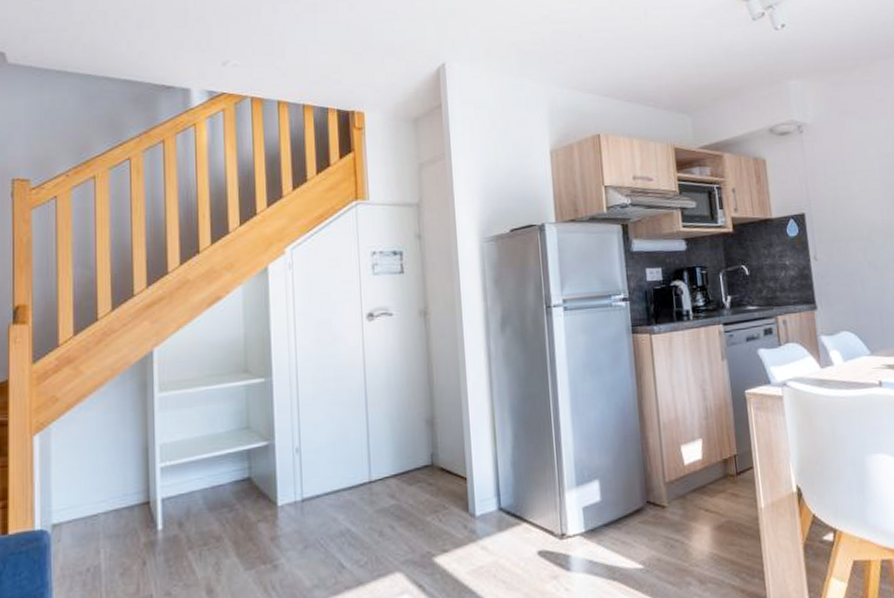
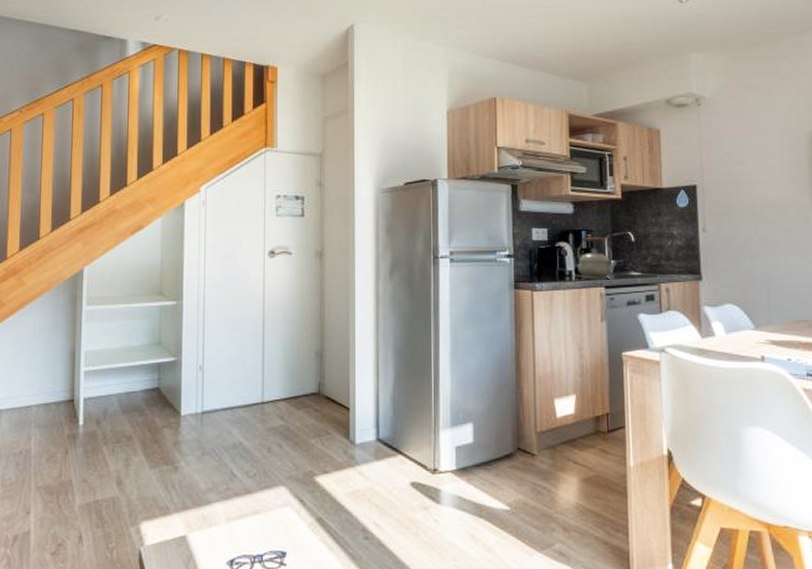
kettle: none [693,273,734,318] -> present [577,236,618,280]

